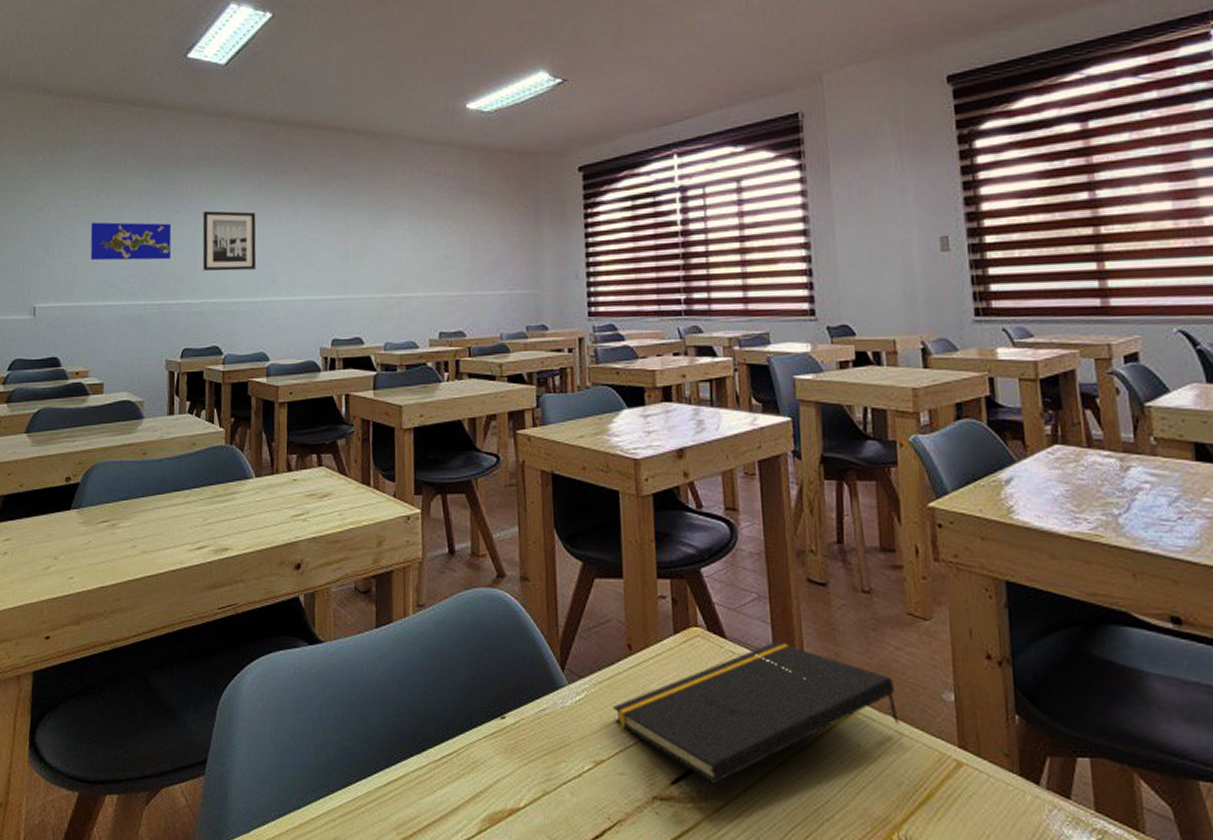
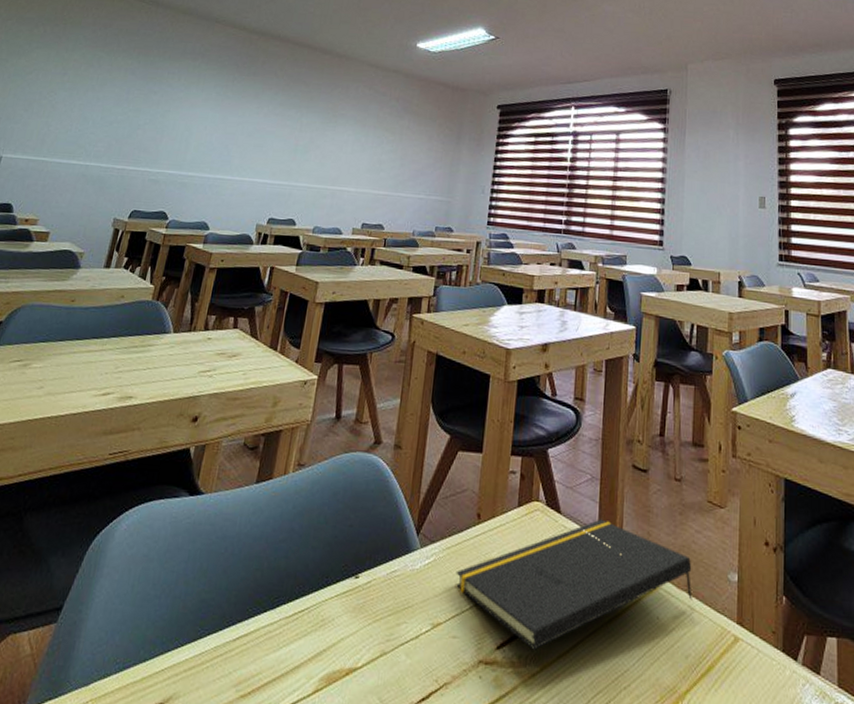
world map: present [90,222,172,261] -> none [65,91,147,132]
wall art: present [202,211,257,271] -> none [167,96,224,150]

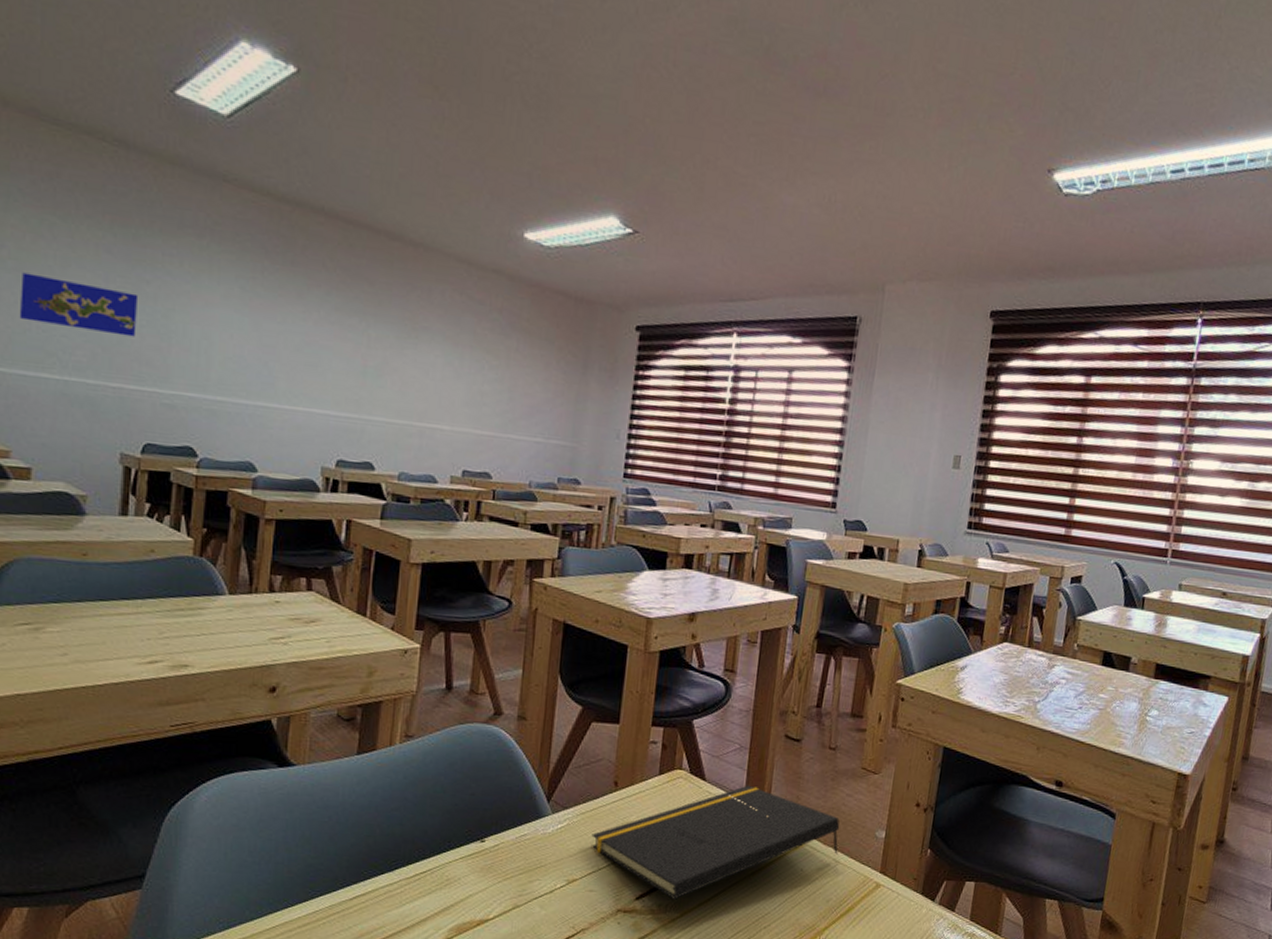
world map: none [65,91,147,132] -> present [19,272,139,337]

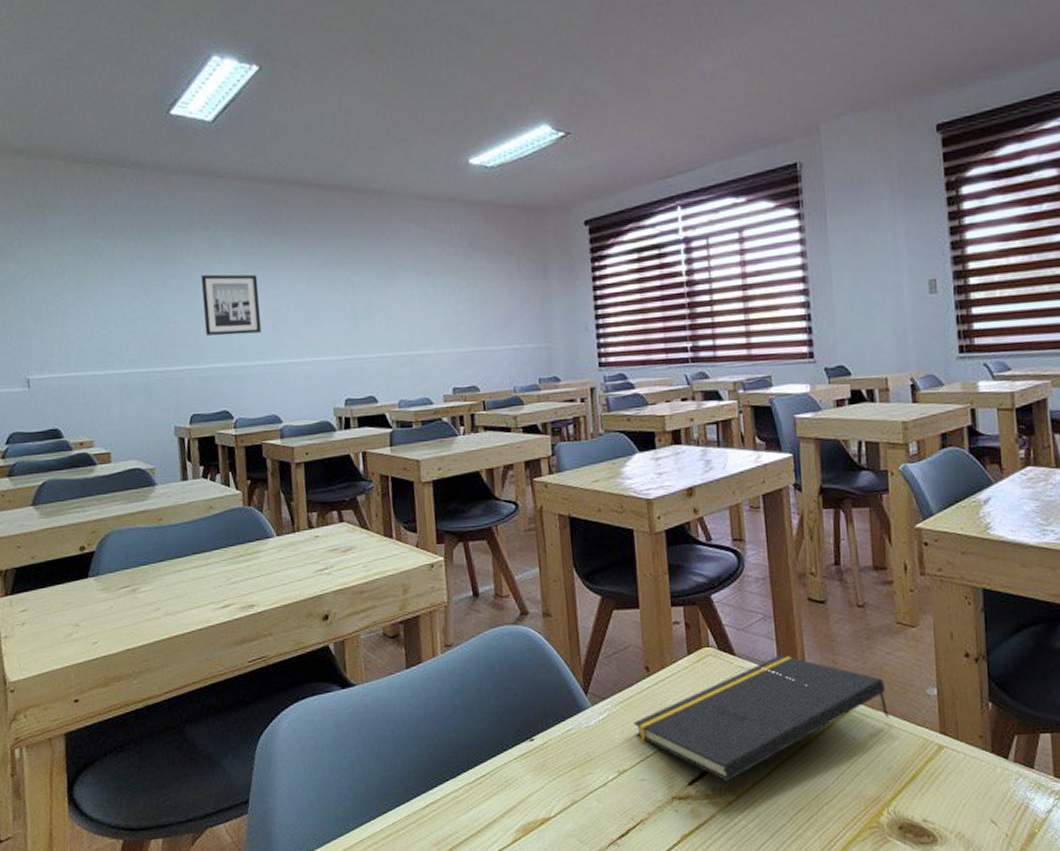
world map: present [19,272,139,337] -> none [81,288,171,329]
wall art: none [178,289,254,368] -> present [201,274,262,336]

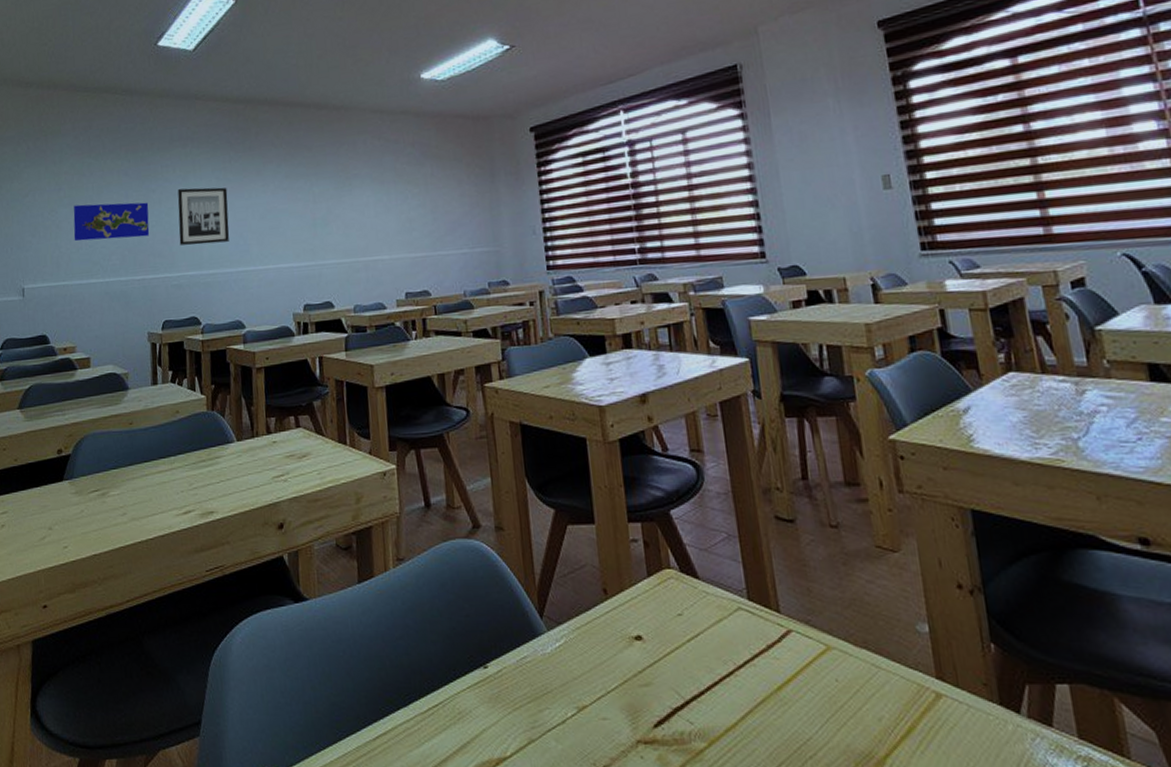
world map: none [81,288,171,329] -> present [73,202,150,241]
notepad: present [633,655,889,782] -> none [592,580,876,725]

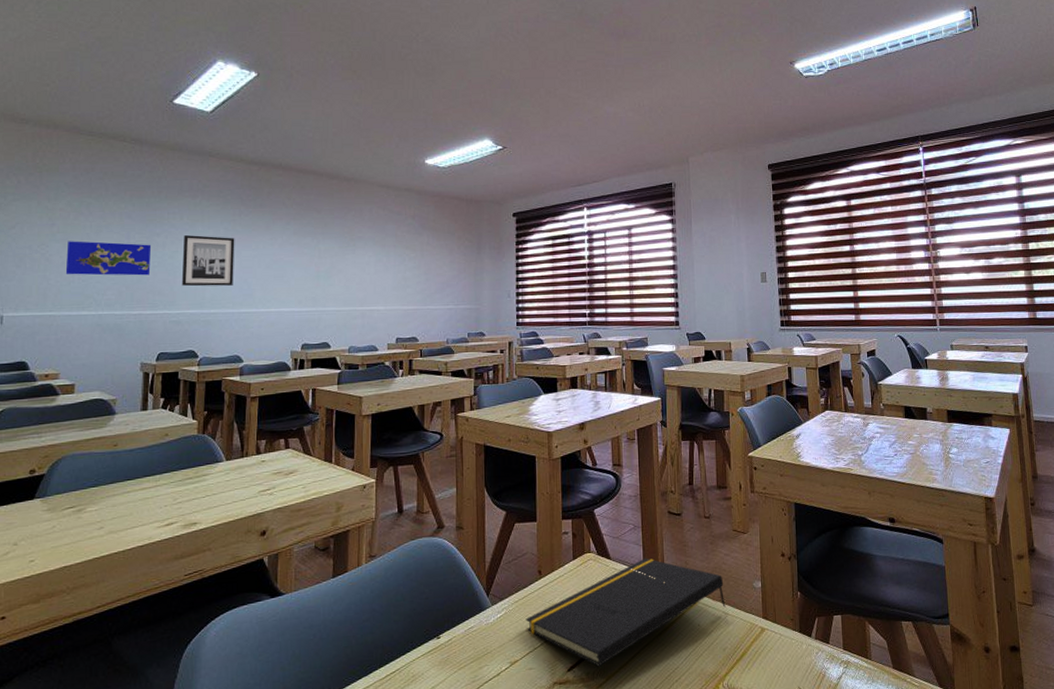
notepad: none [592,580,876,725] -> present [525,558,726,667]

